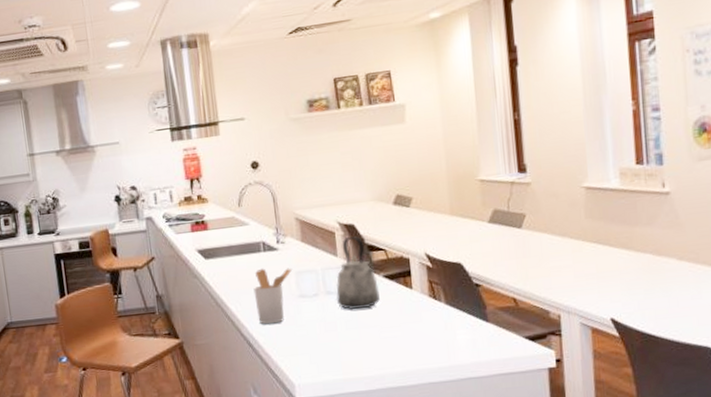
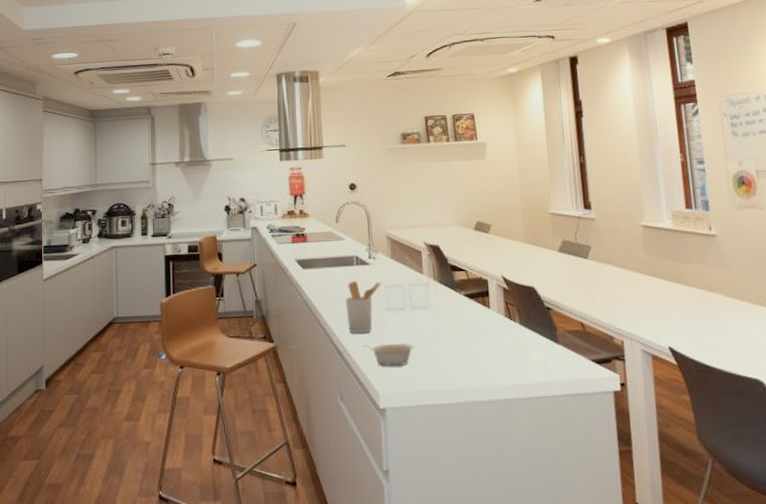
legume: none [274,330,330,357] -> present [362,343,414,367]
kettle: present [336,236,380,310] -> none [420,257,460,325]

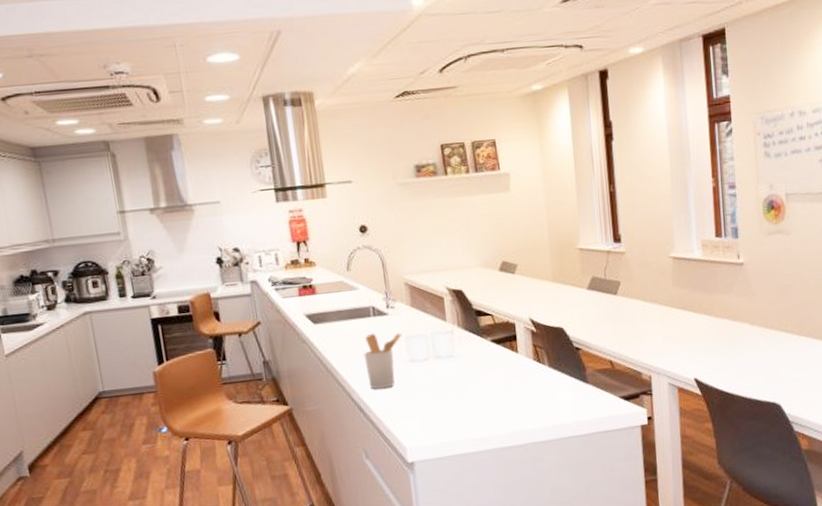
legume: present [362,343,414,367] -> none [385,394,441,420]

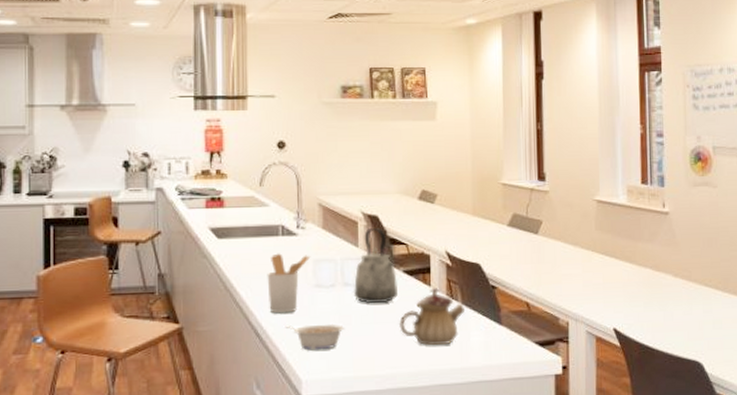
legume: none [385,394,441,420] -> present [285,323,344,351]
kettle: none [445,302,488,374] -> present [353,228,398,304]
teapot: none [491,354,552,408] -> present [399,288,464,346]

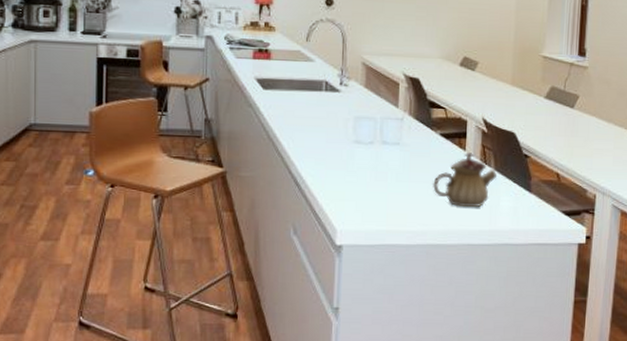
utensil holder: present [267,253,311,314] -> none [309,108,352,166]
legume: present [285,323,344,351] -> none [323,176,380,203]
kettle: present [353,228,398,304] -> none [390,90,434,164]

